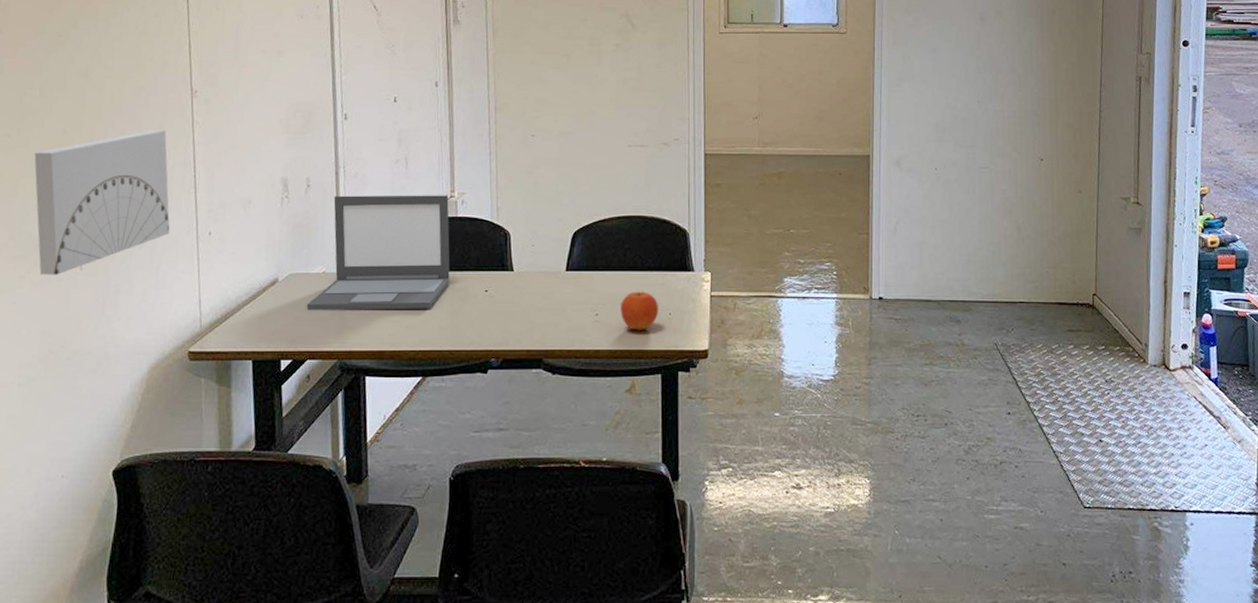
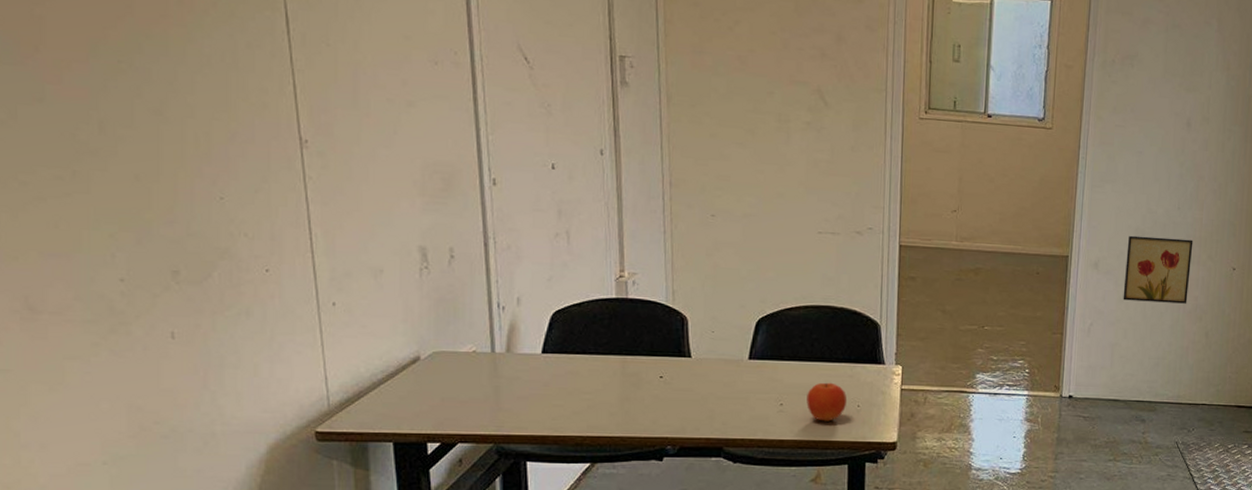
wall art: present [34,130,170,275] -> none [99,183,284,343]
laptop: present [306,195,450,310] -> none [455,269,620,394]
wall art: none [928,131,997,198] -> present [1123,235,1193,304]

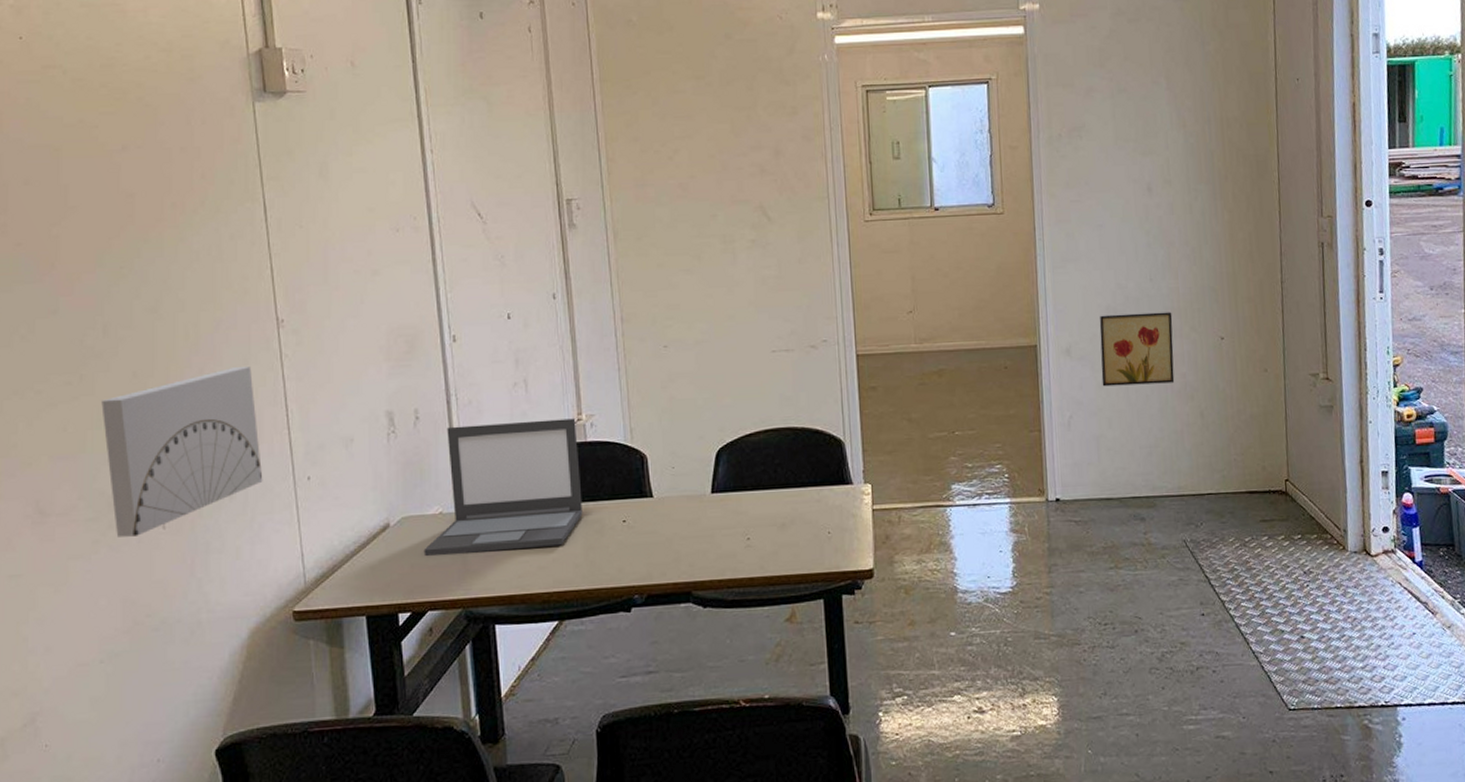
wall art: none [99,183,284,343] -> present [101,367,263,537]
laptop: none [455,269,620,394] -> present [423,418,583,556]
fruit: present [806,382,848,422] -> none [774,509,817,553]

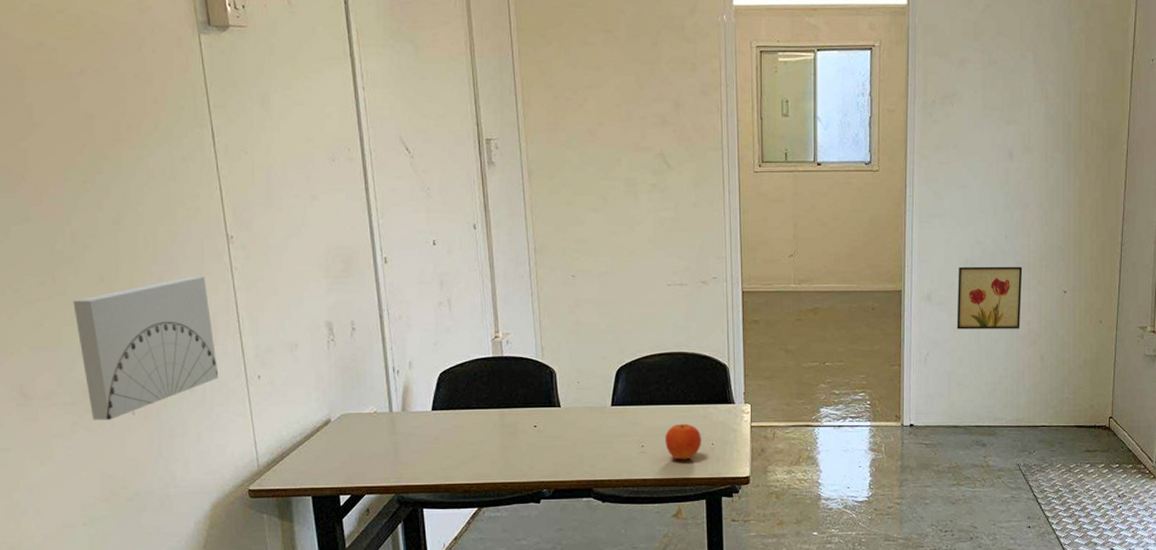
laptop: present [423,418,583,556] -> none [361,336,499,448]
fruit: none [774,509,817,553] -> present [665,423,702,460]

